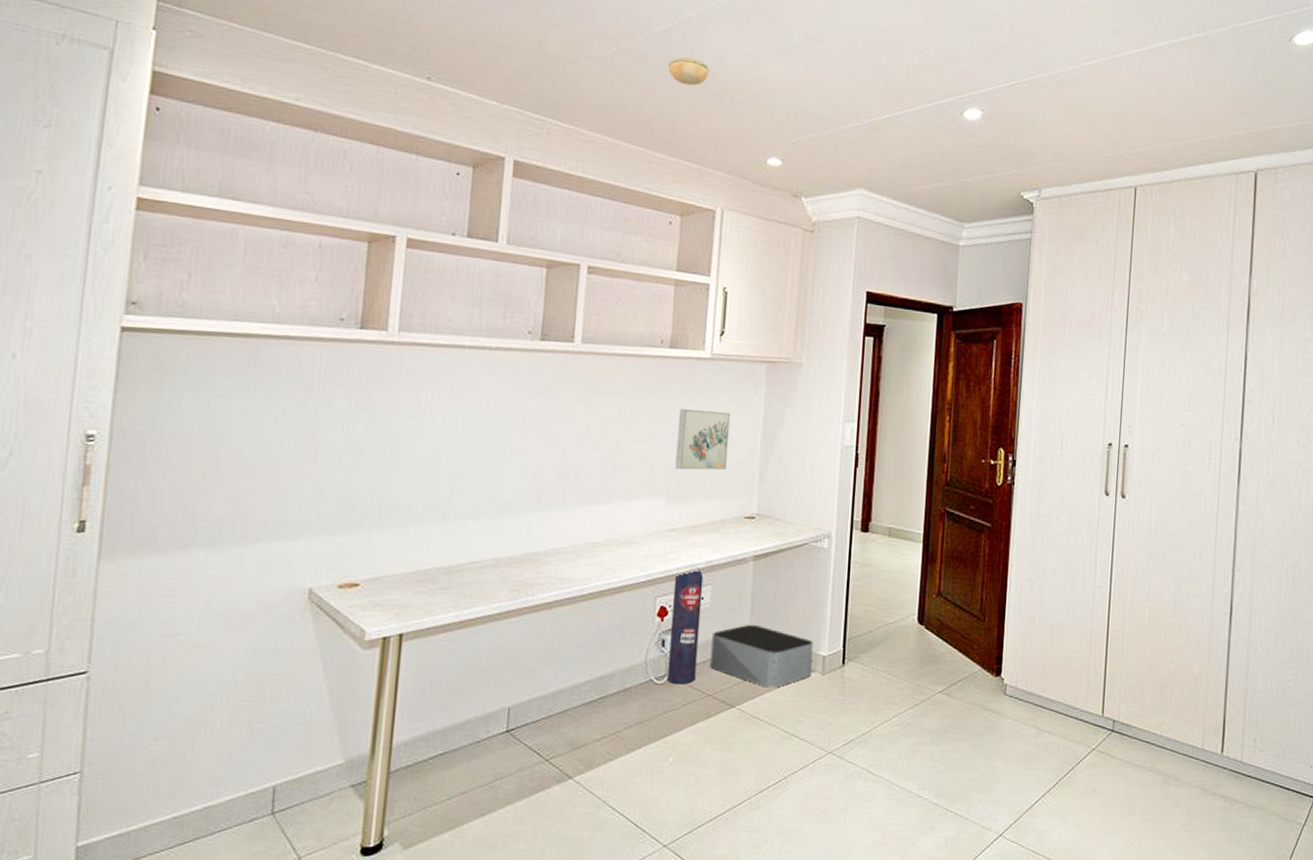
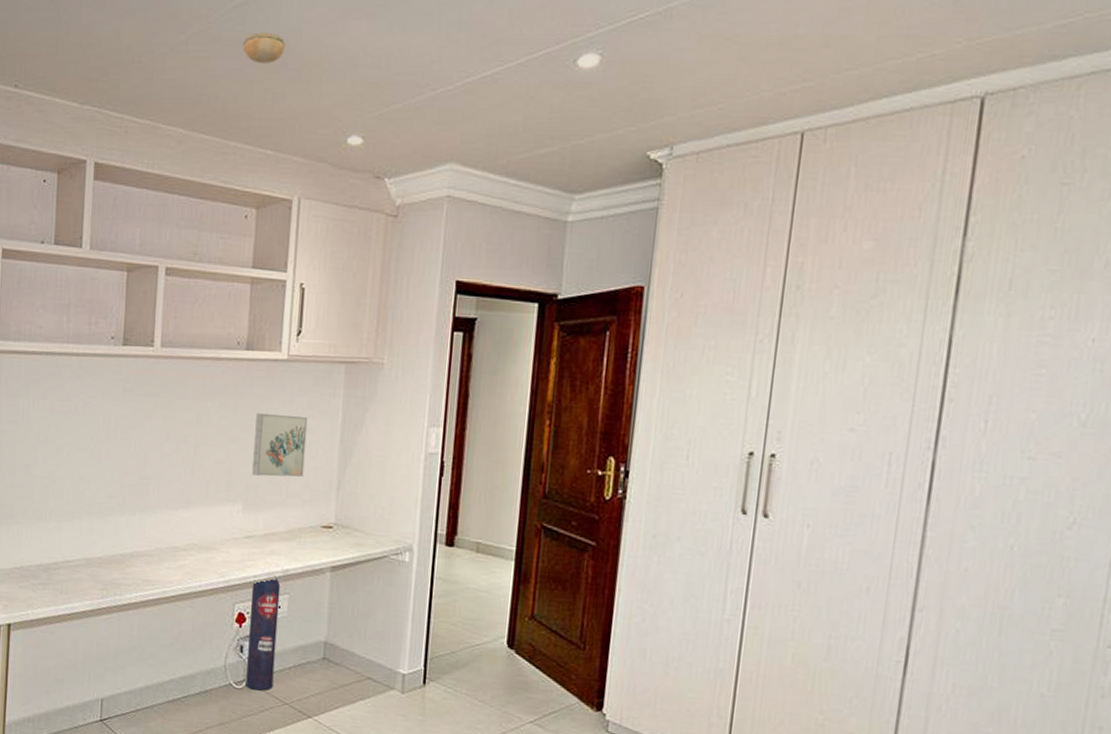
storage bin: present [709,625,814,688] -> none [286,636,393,702]

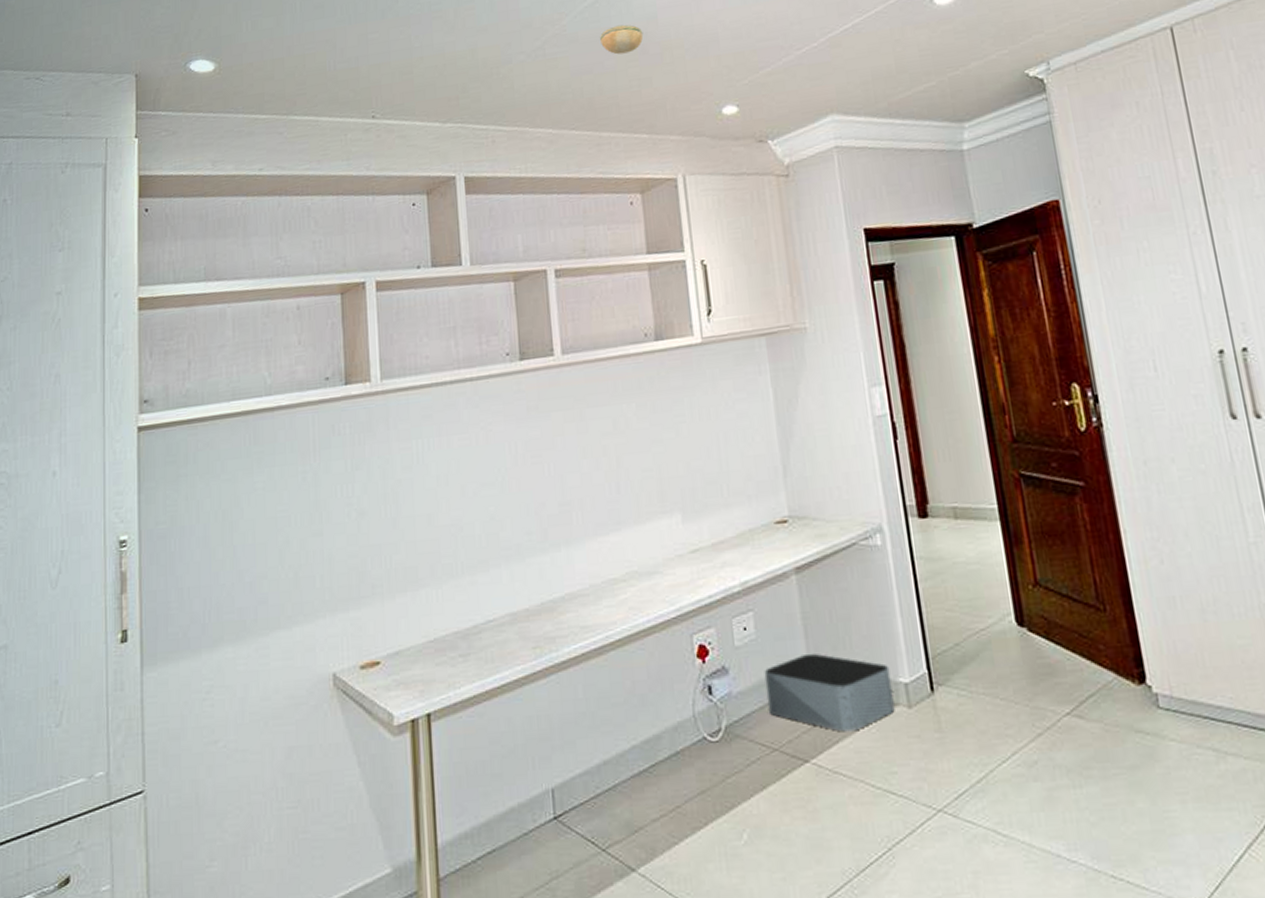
gas cylinder: present [246,576,281,691] -> none [708,592,755,740]
wall art: present [252,412,308,478] -> none [679,402,744,478]
storage bin: none [286,636,393,702] -> present [764,654,895,732]

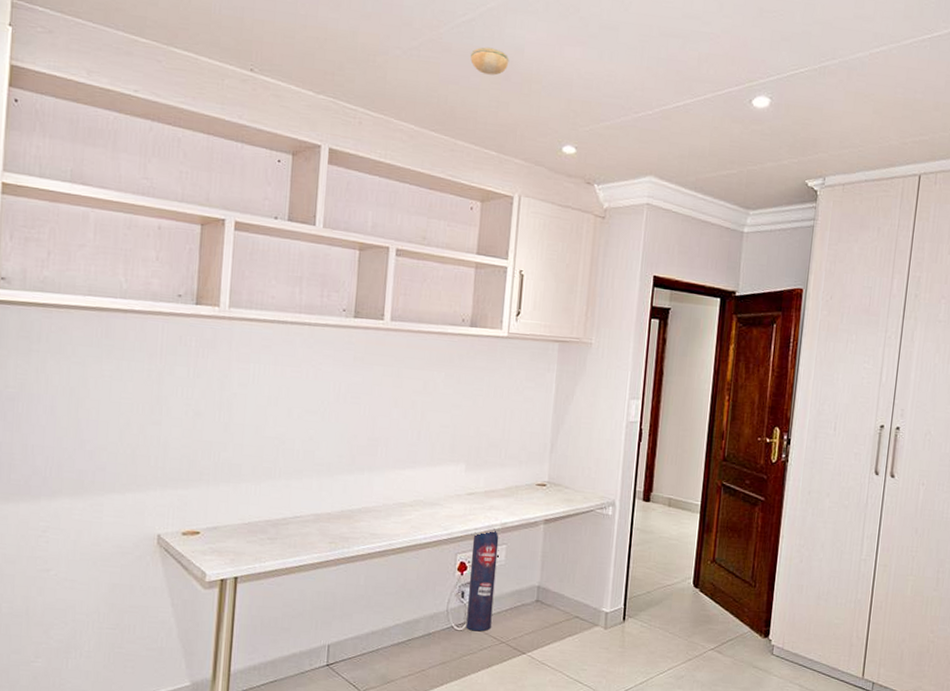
gas cylinder: none [708,592,755,740] -> present [466,529,499,632]
storage bin: present [764,654,895,732] -> none [503,581,598,639]

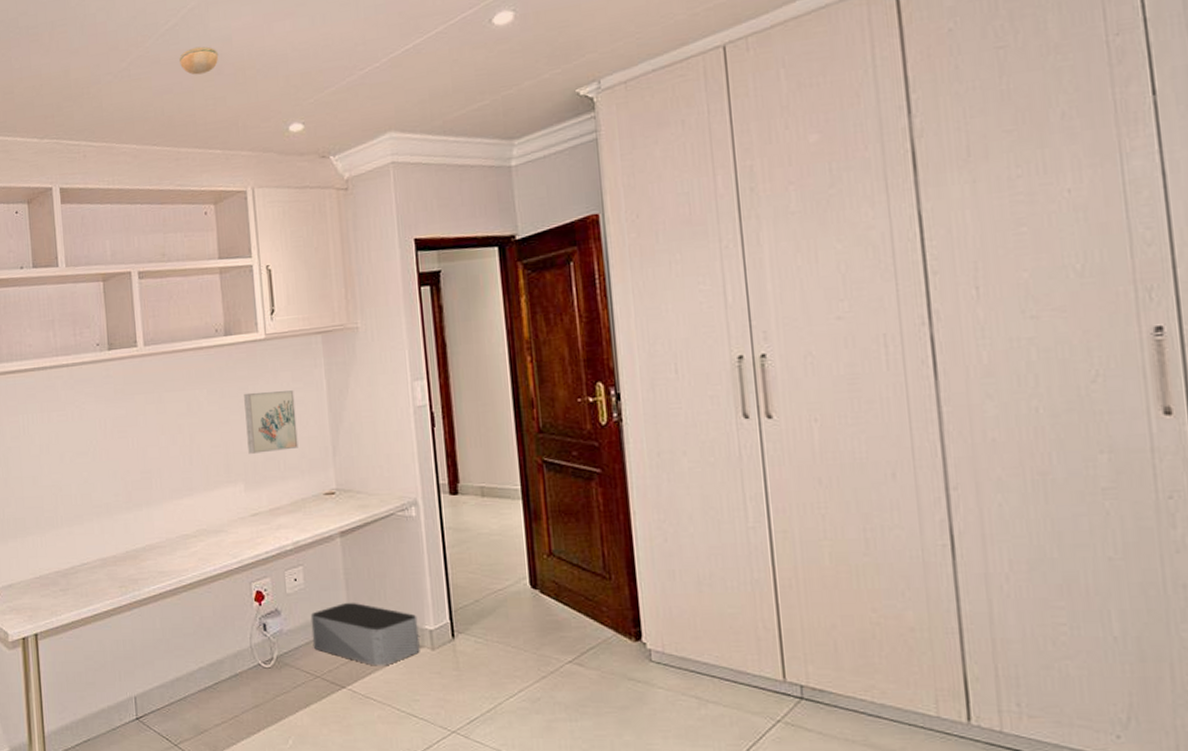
gas cylinder: present [466,529,499,632] -> none [265,549,302,667]
wall art: none [474,382,525,441] -> present [244,390,298,454]
storage bin: none [503,581,598,639] -> present [310,603,420,666]

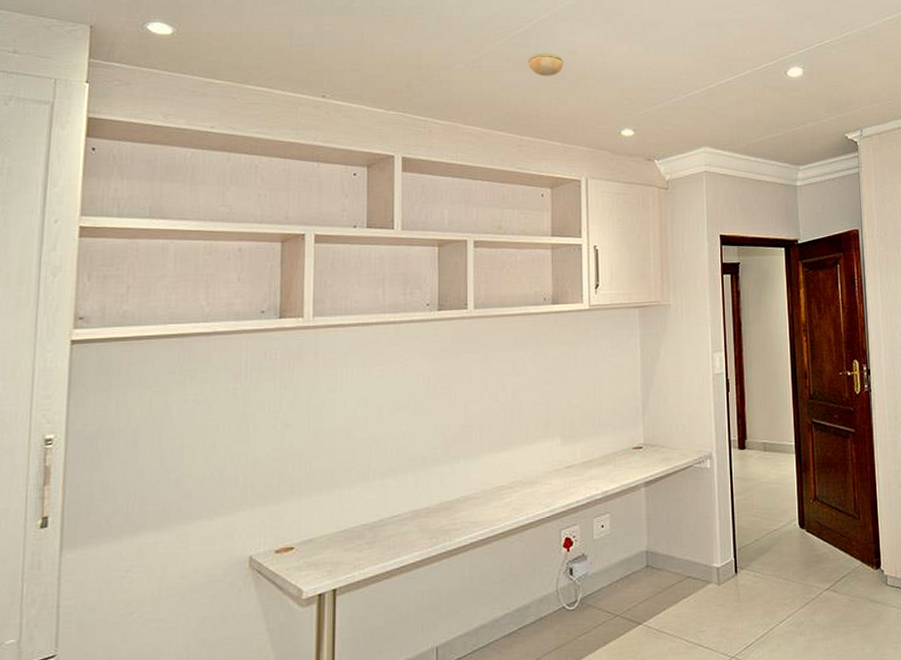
wall art: present [244,390,298,454] -> none [566,356,613,411]
storage bin: present [310,603,420,666] -> none [614,546,708,603]

